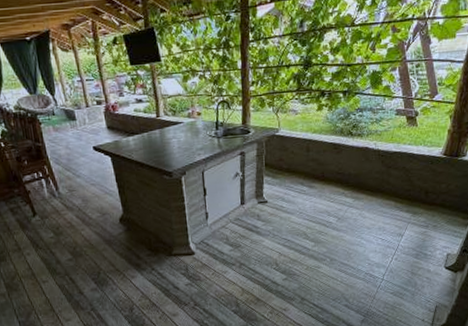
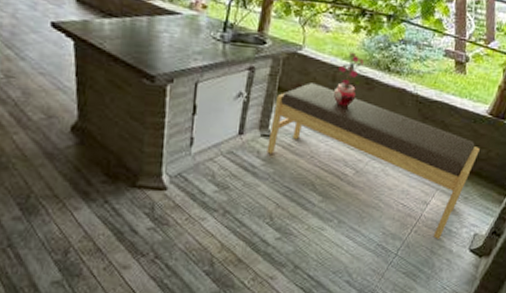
bench: none [264,155,440,263] -> present [267,83,480,239]
potted plant: none [309,126,333,171] -> present [333,51,367,108]

